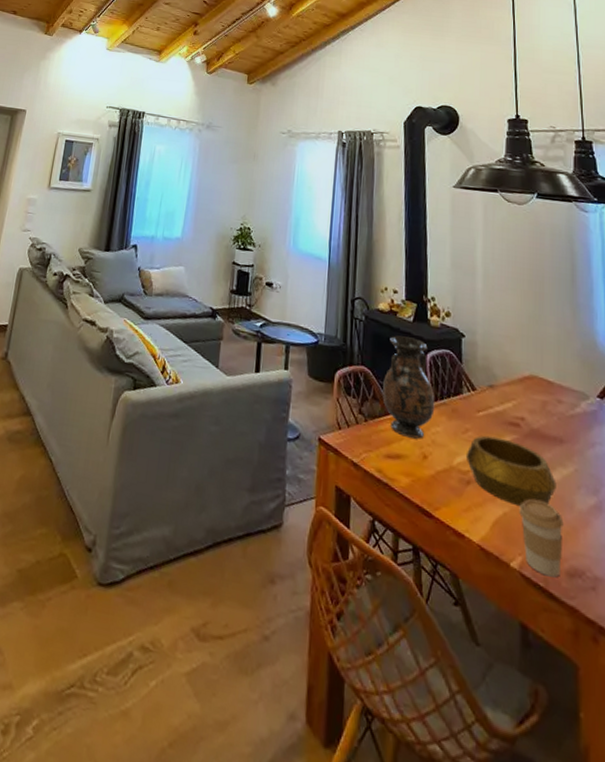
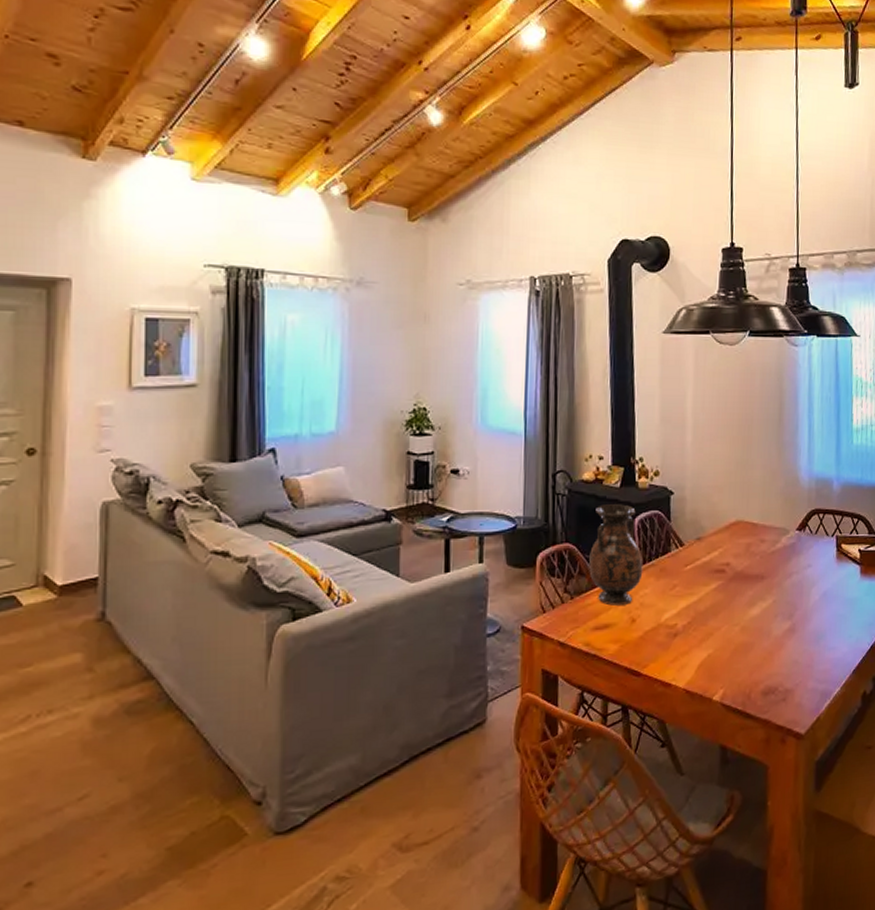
decorative bowl: present [465,435,556,506] -> none [673,586,756,645]
coffee cup: present [519,499,564,578] -> none [722,635,761,700]

